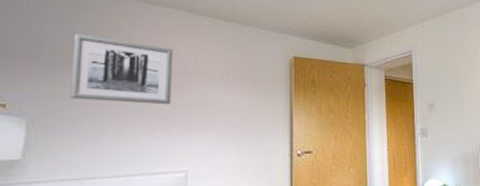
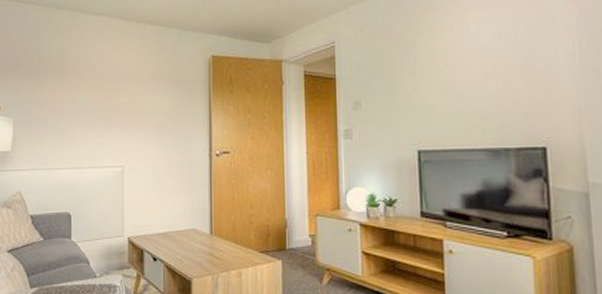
wall art: present [69,33,173,105] -> none [39,46,111,106]

